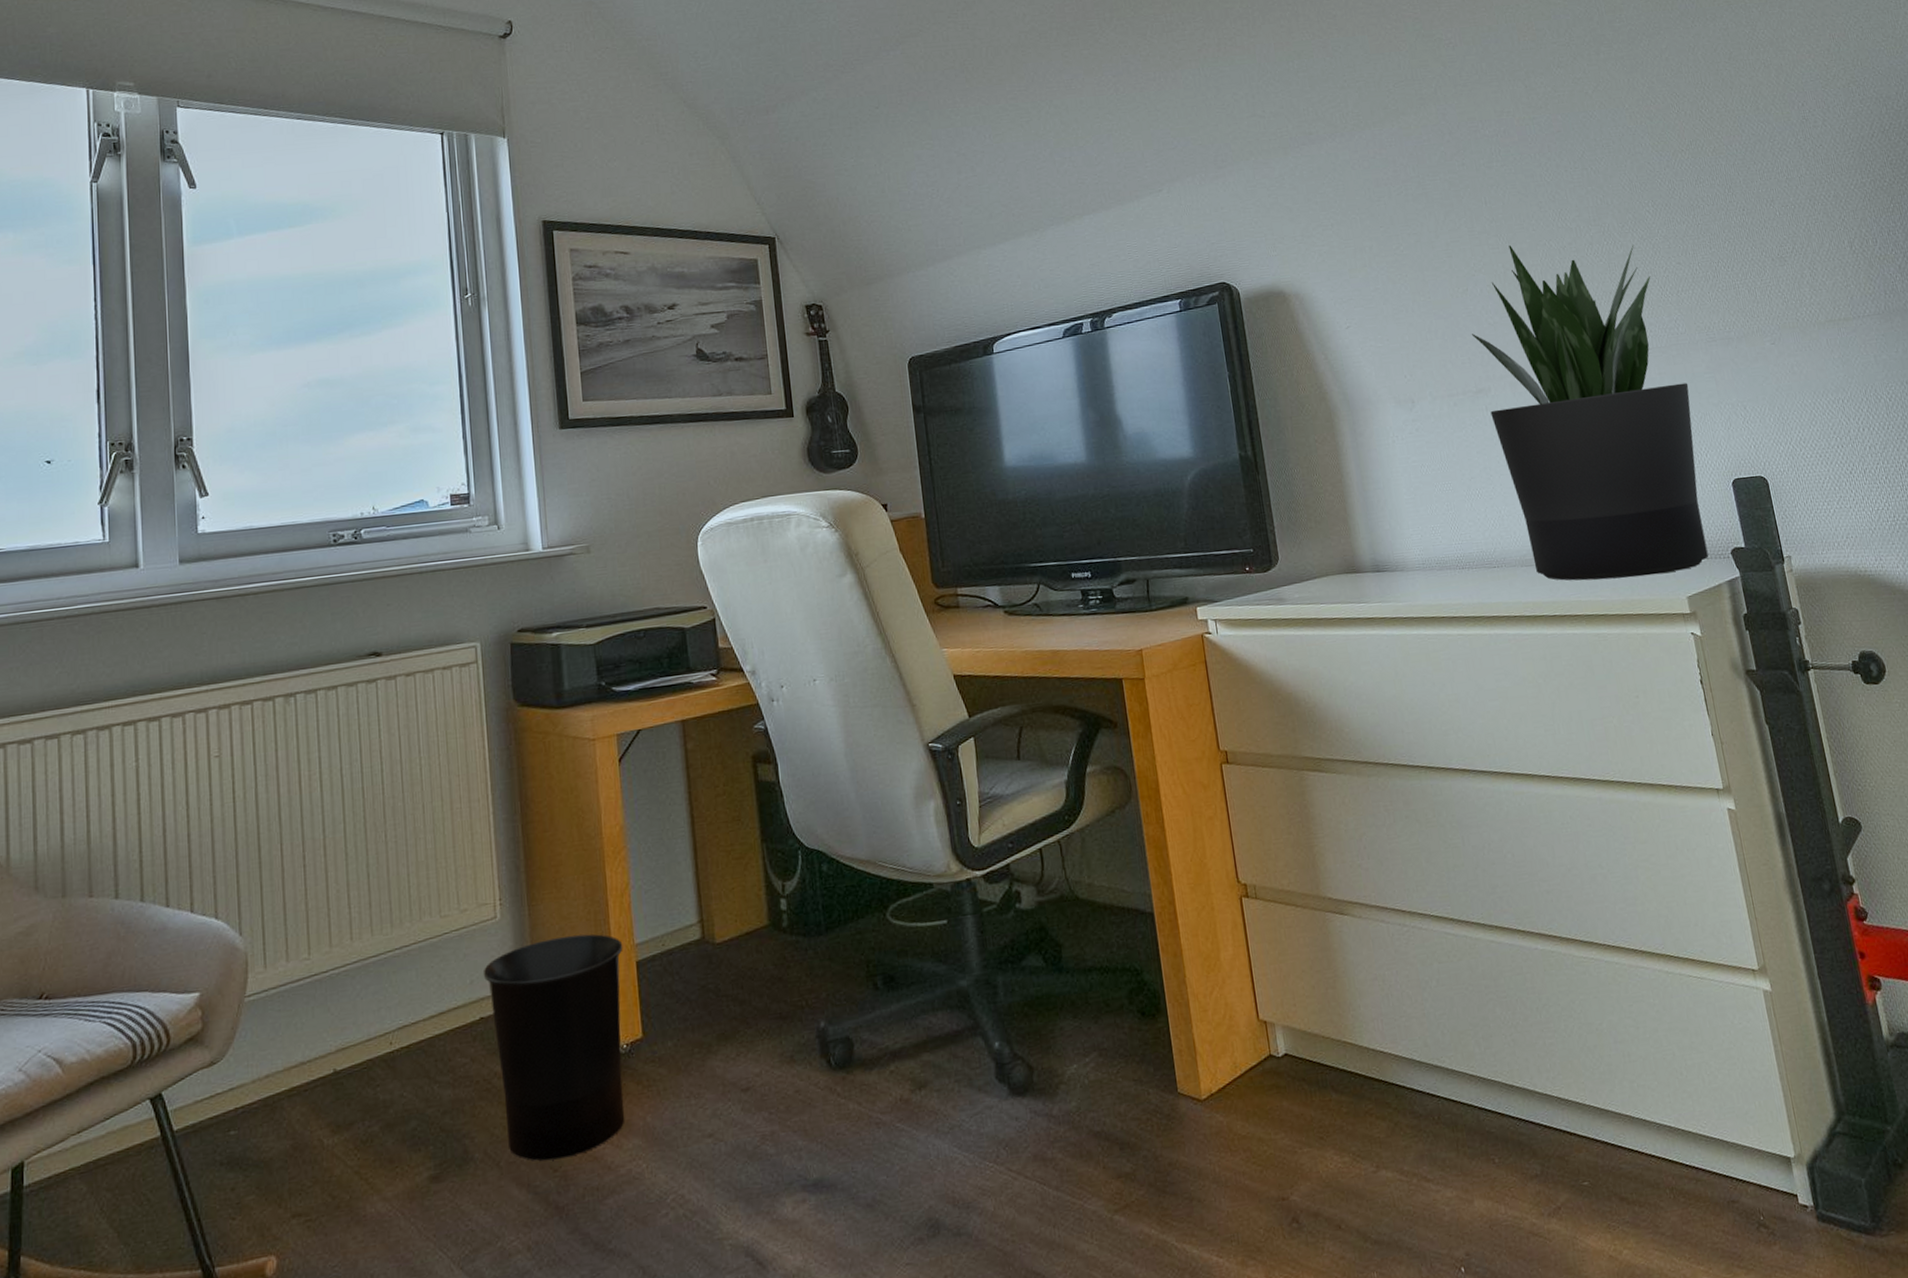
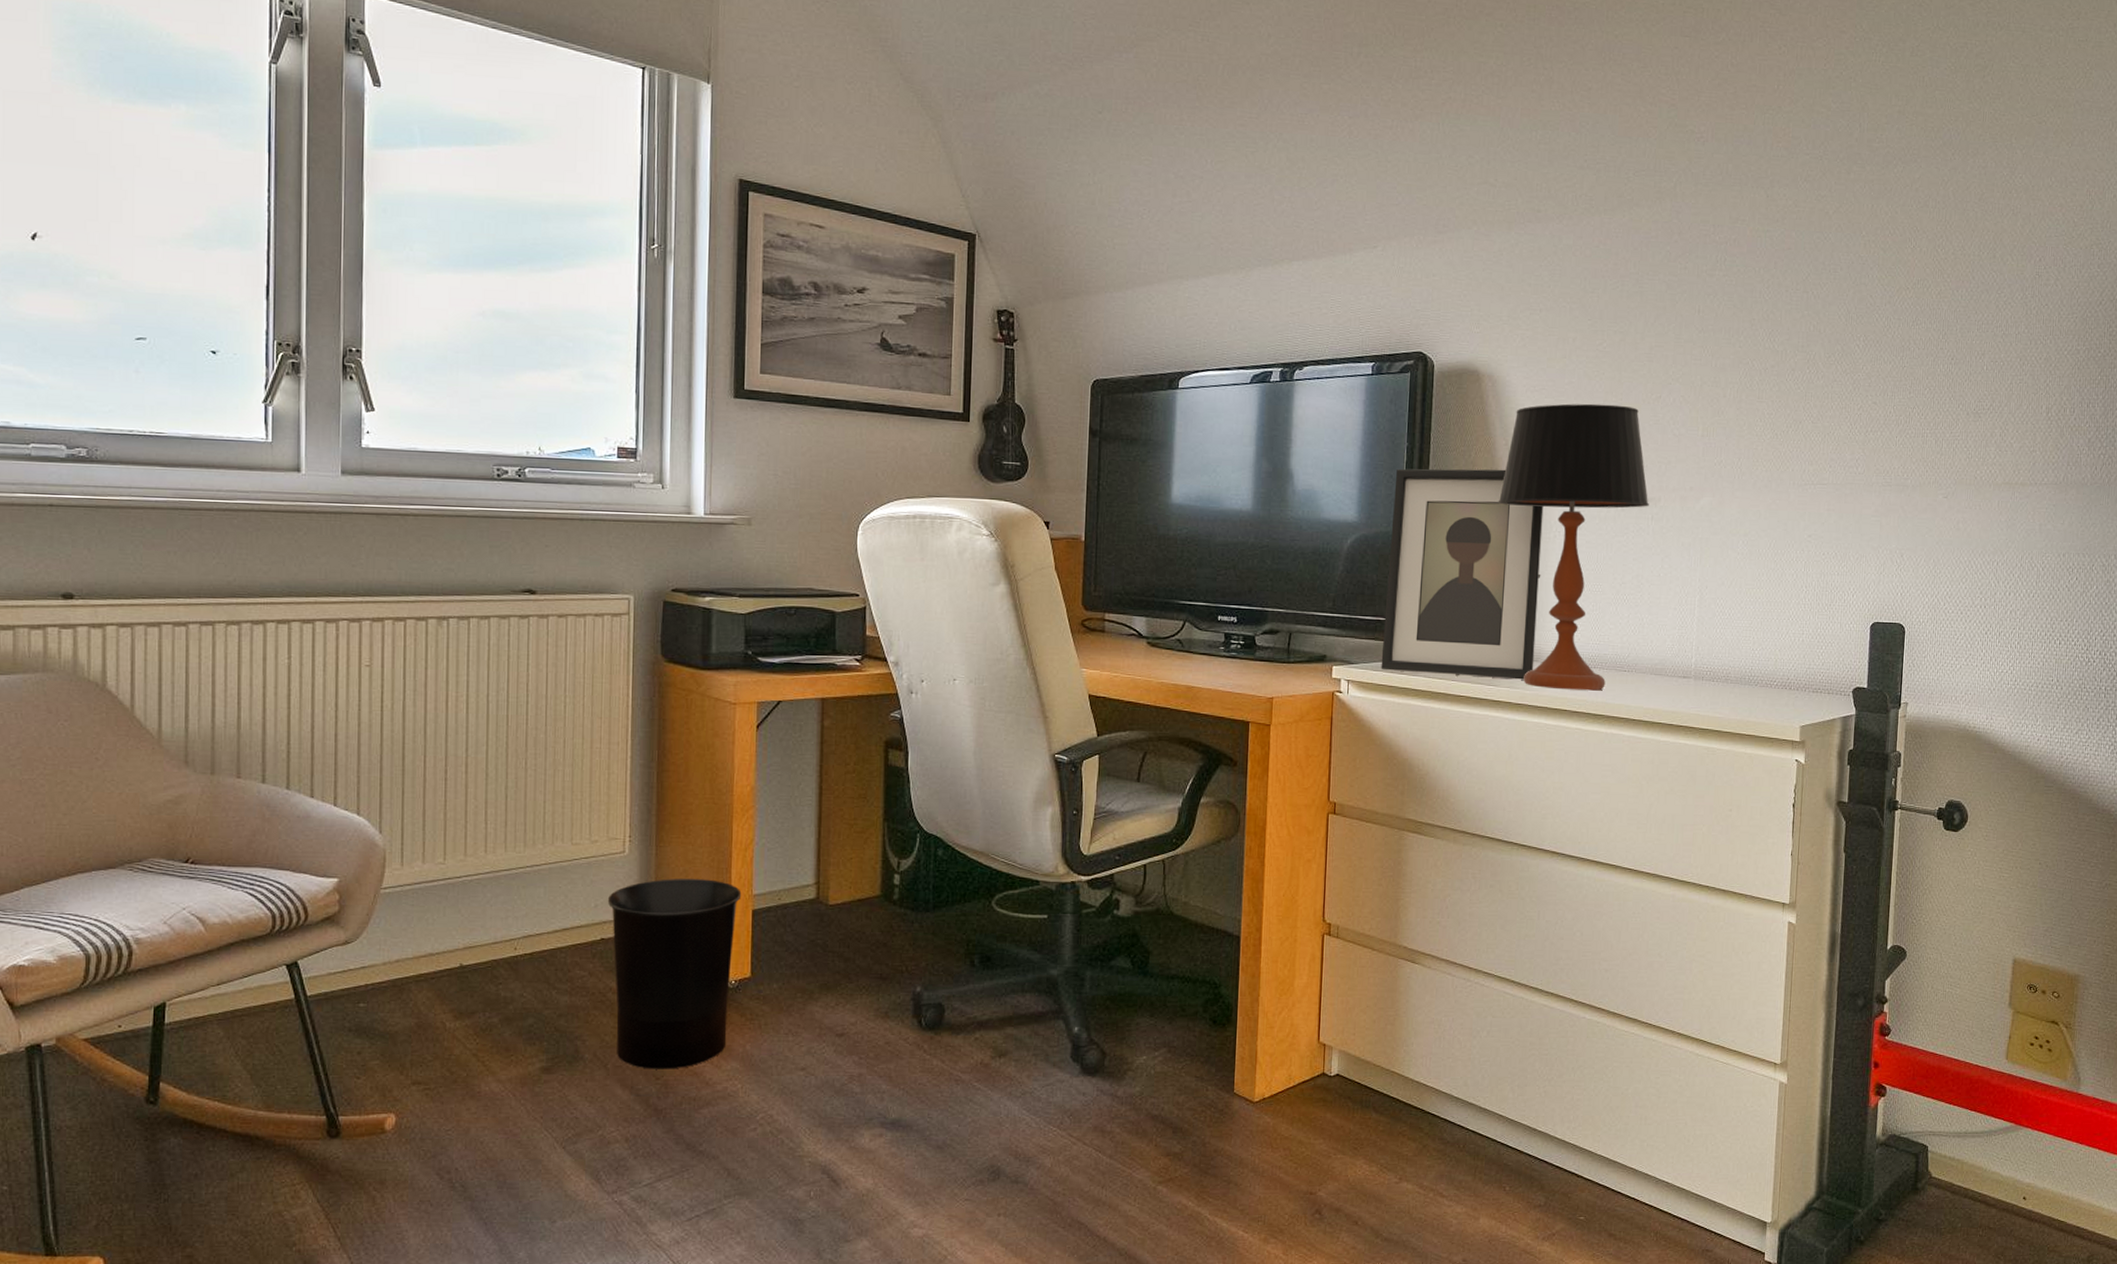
picture frame: none [1223,383,1402,604] -> present [1381,468,1544,680]
table lamp: none [1328,303,1480,598] -> present [1498,403,1649,691]
planter: present [1471,244,1709,581] -> none [1654,358,1853,701]

